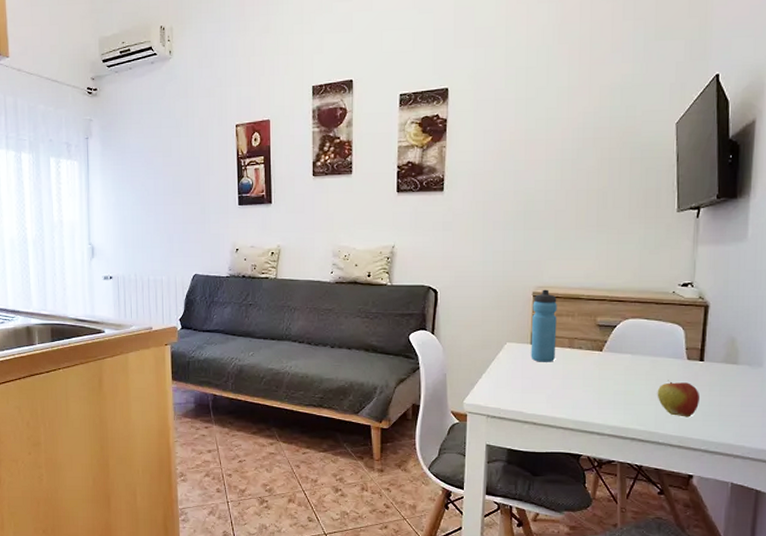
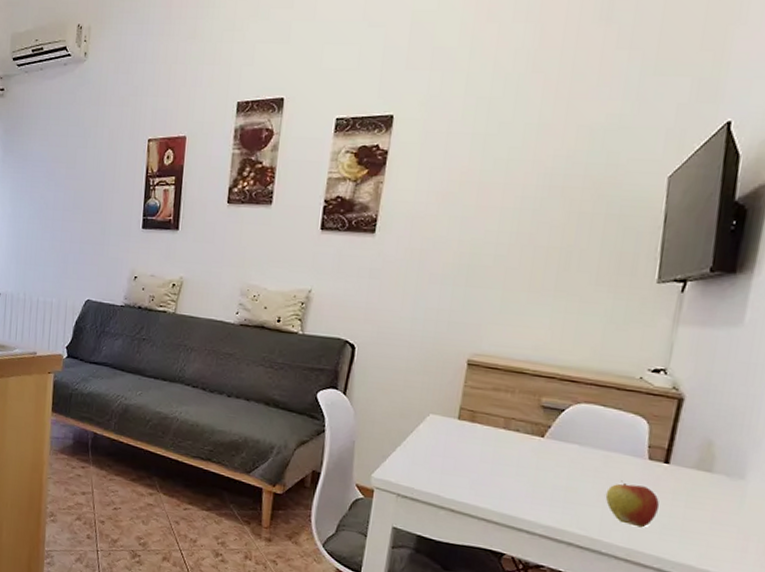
water bottle: present [531,289,557,362] -> none [456,357,496,443]

